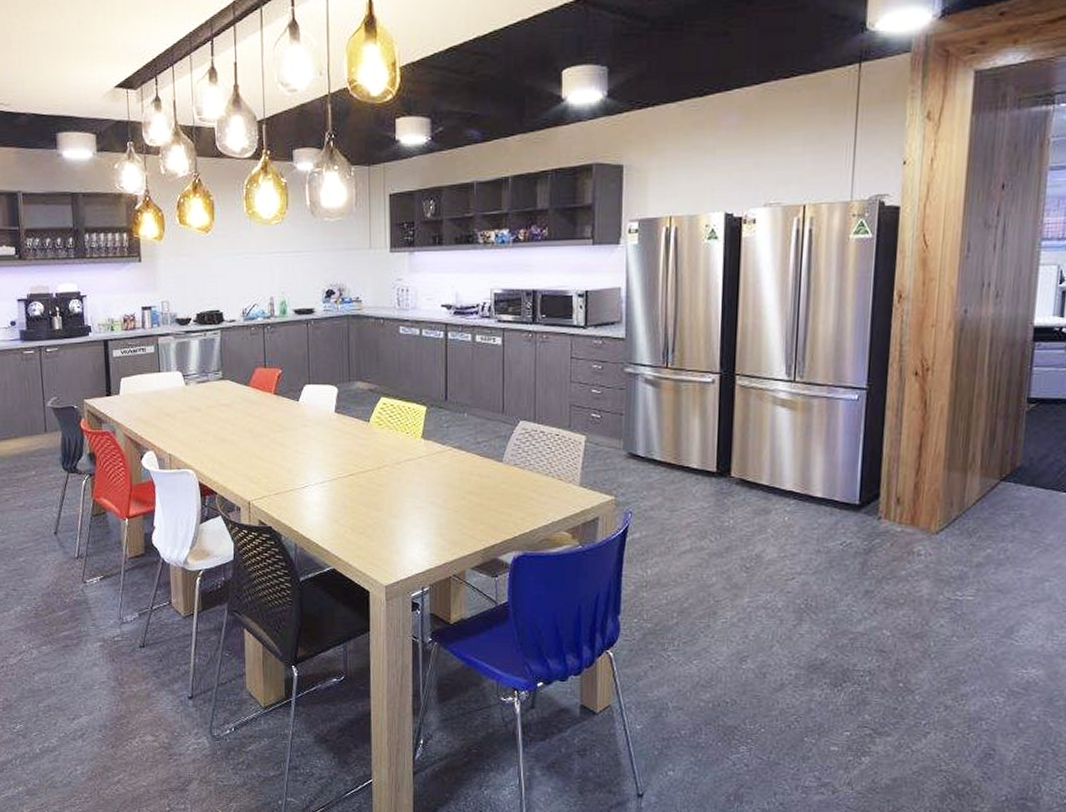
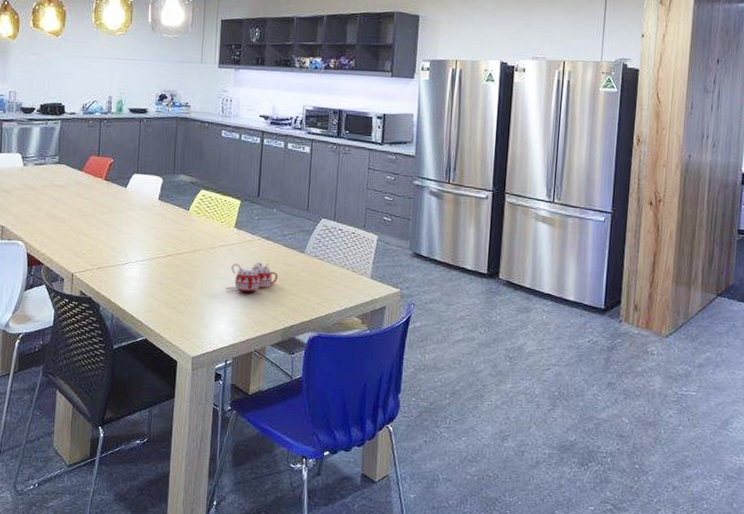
mug: none [417,475,474,510] -> present [226,261,278,292]

